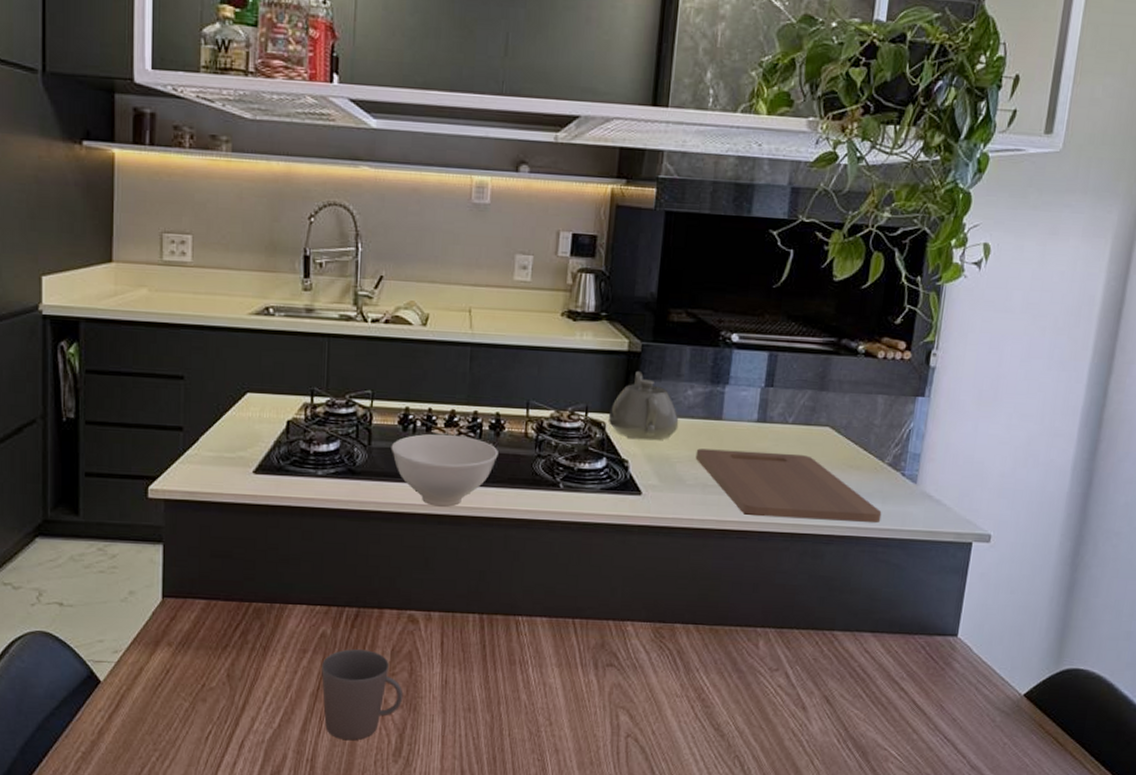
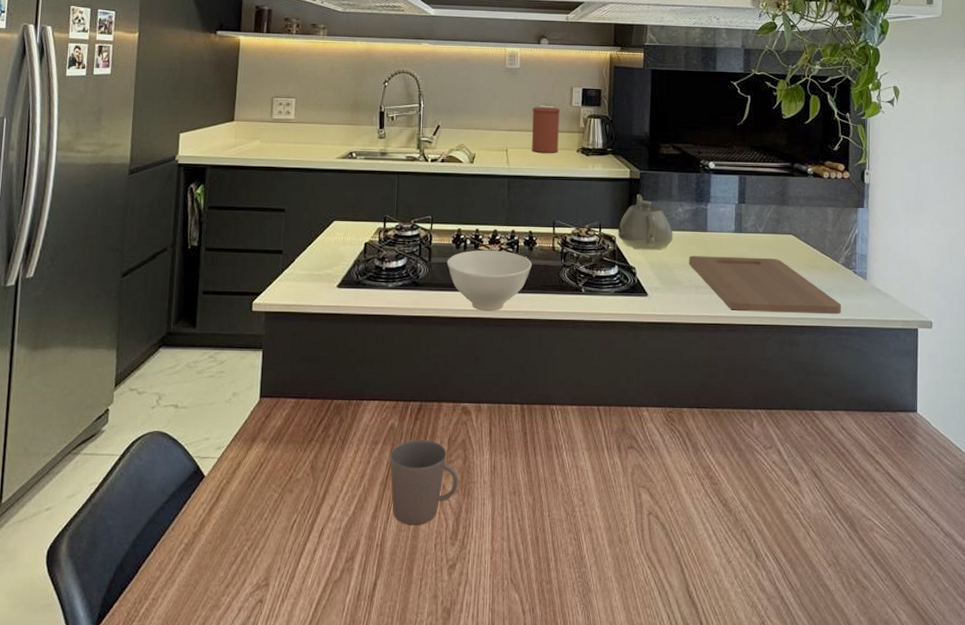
canister: none [503,256,542,316] -> present [532,107,561,153]

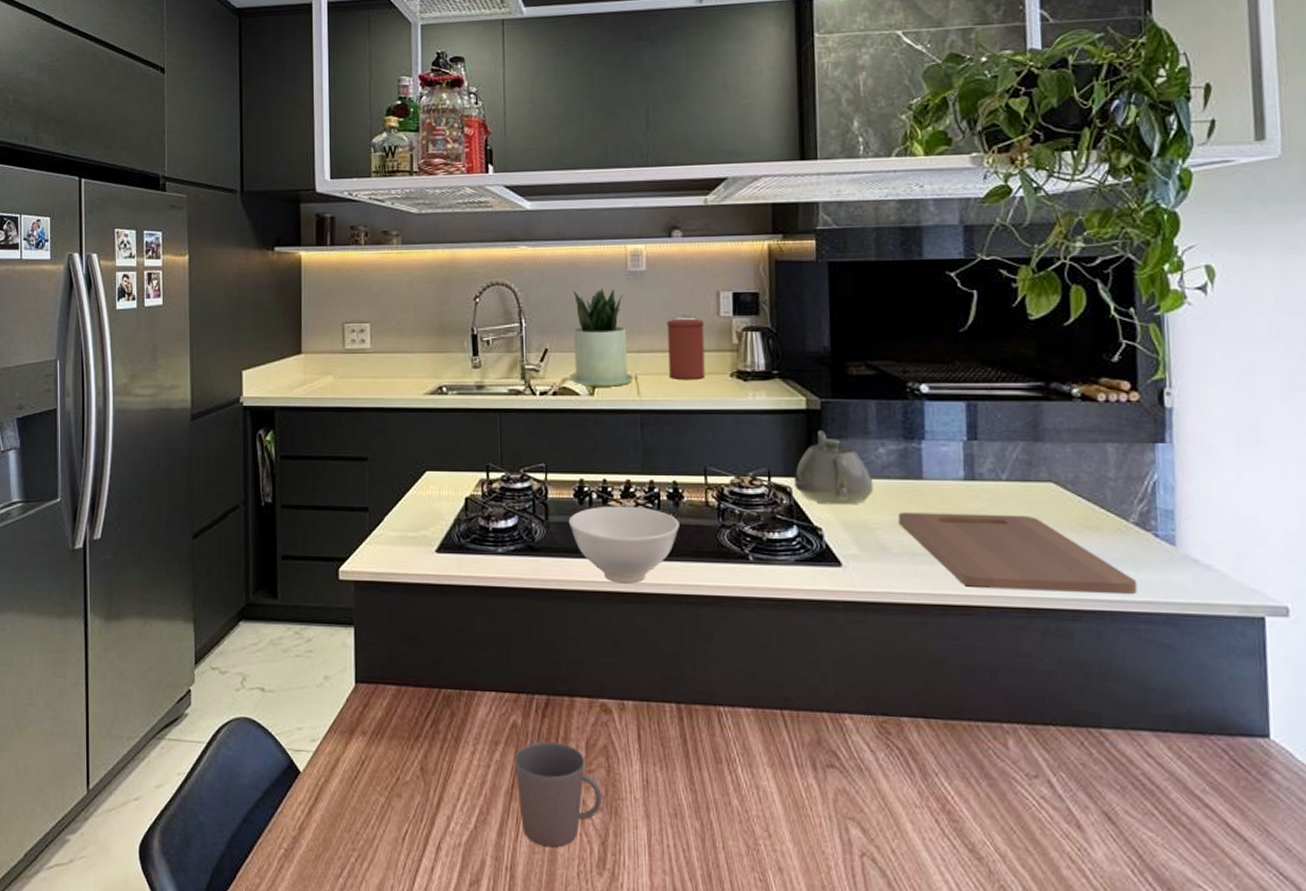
planter: none [455,80,505,157] -> present [570,288,634,387]

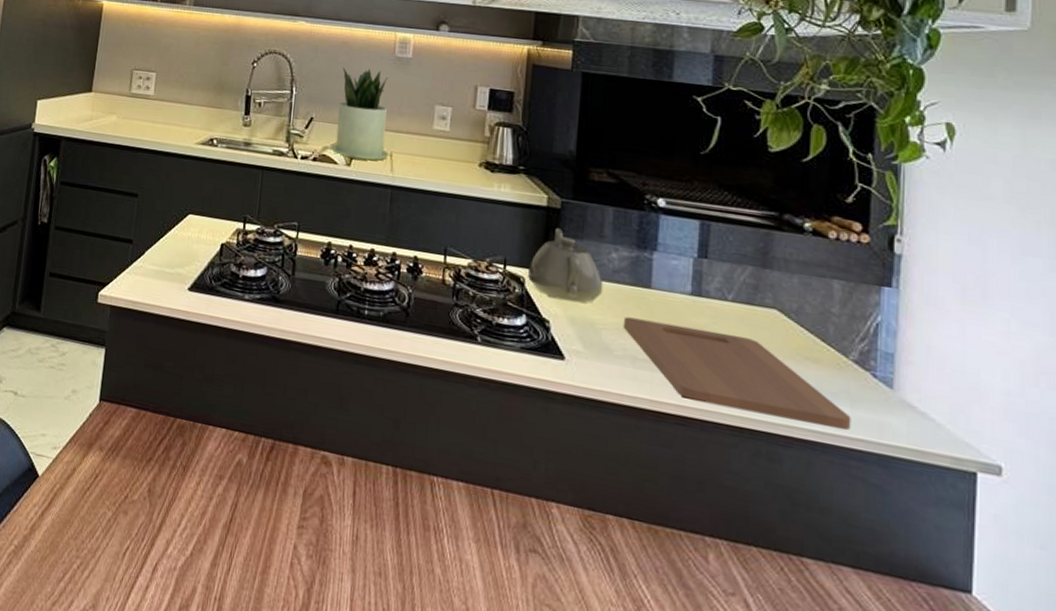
cup: present [515,741,603,847] -> none [234,482,314,587]
bowl: present [568,505,679,584] -> none [312,269,416,347]
canister: present [666,319,705,379] -> none [422,106,461,165]

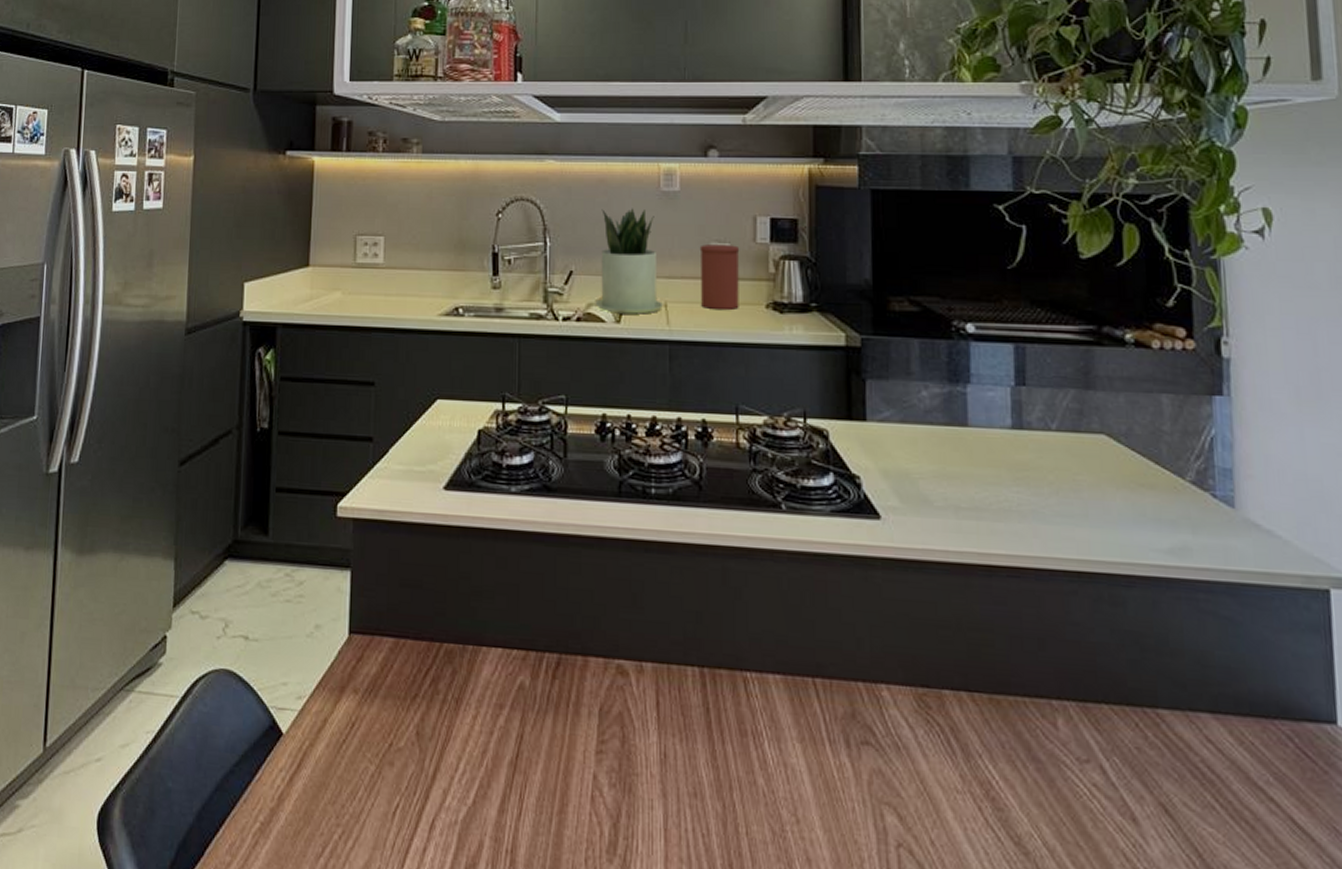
canister: none [422,106,461,165] -> present [699,245,740,309]
teapot: present [527,227,604,304] -> none [830,368,916,452]
cutting board: present [623,316,852,431] -> none [941,462,1195,561]

